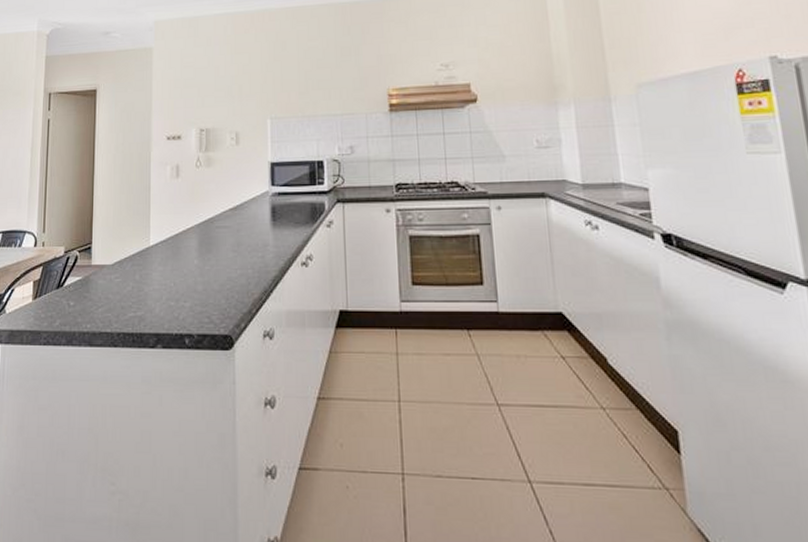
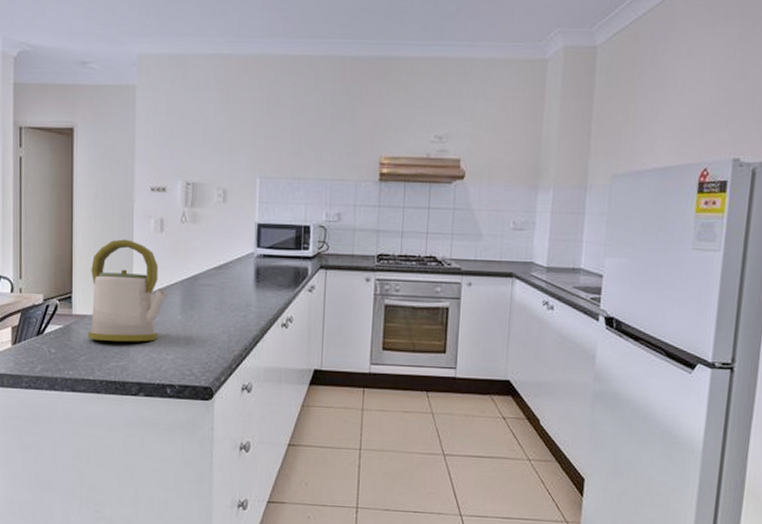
kettle: none [105,187,184,290] -> present [87,239,167,342]

